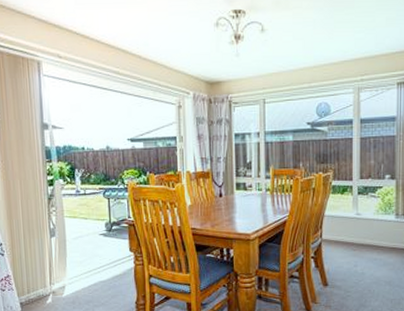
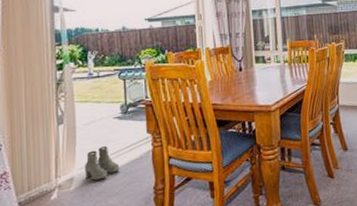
boots: none [75,260,105,291] -> present [85,146,120,181]

